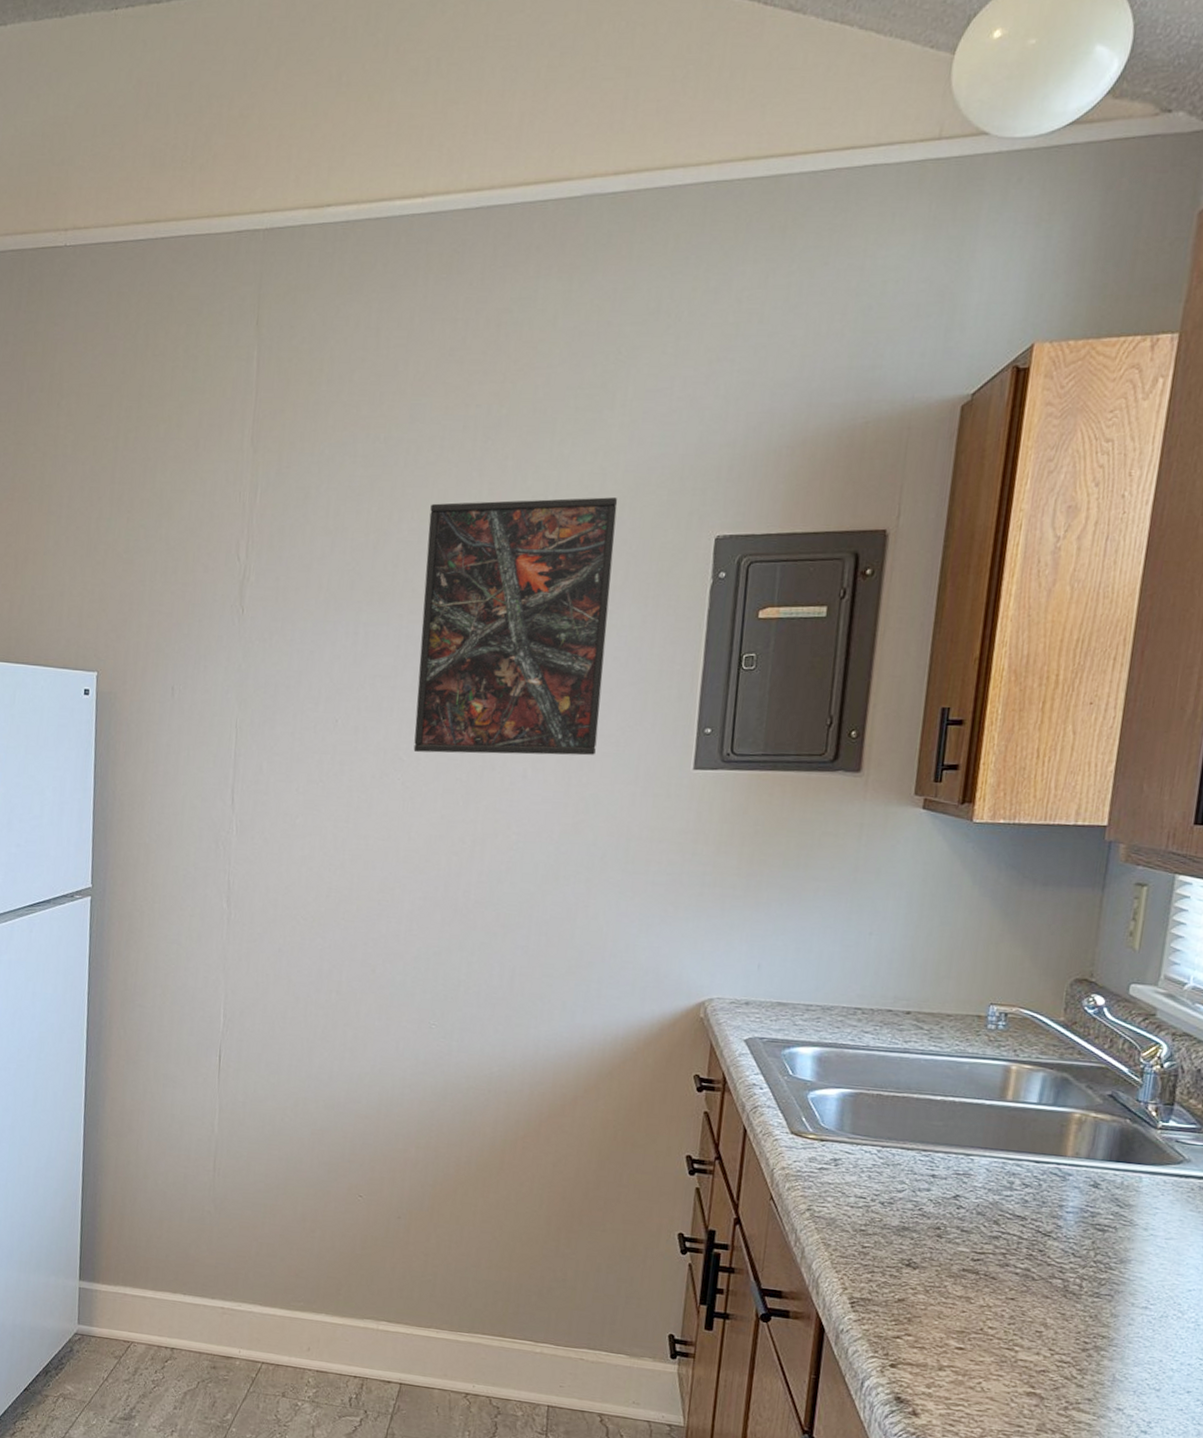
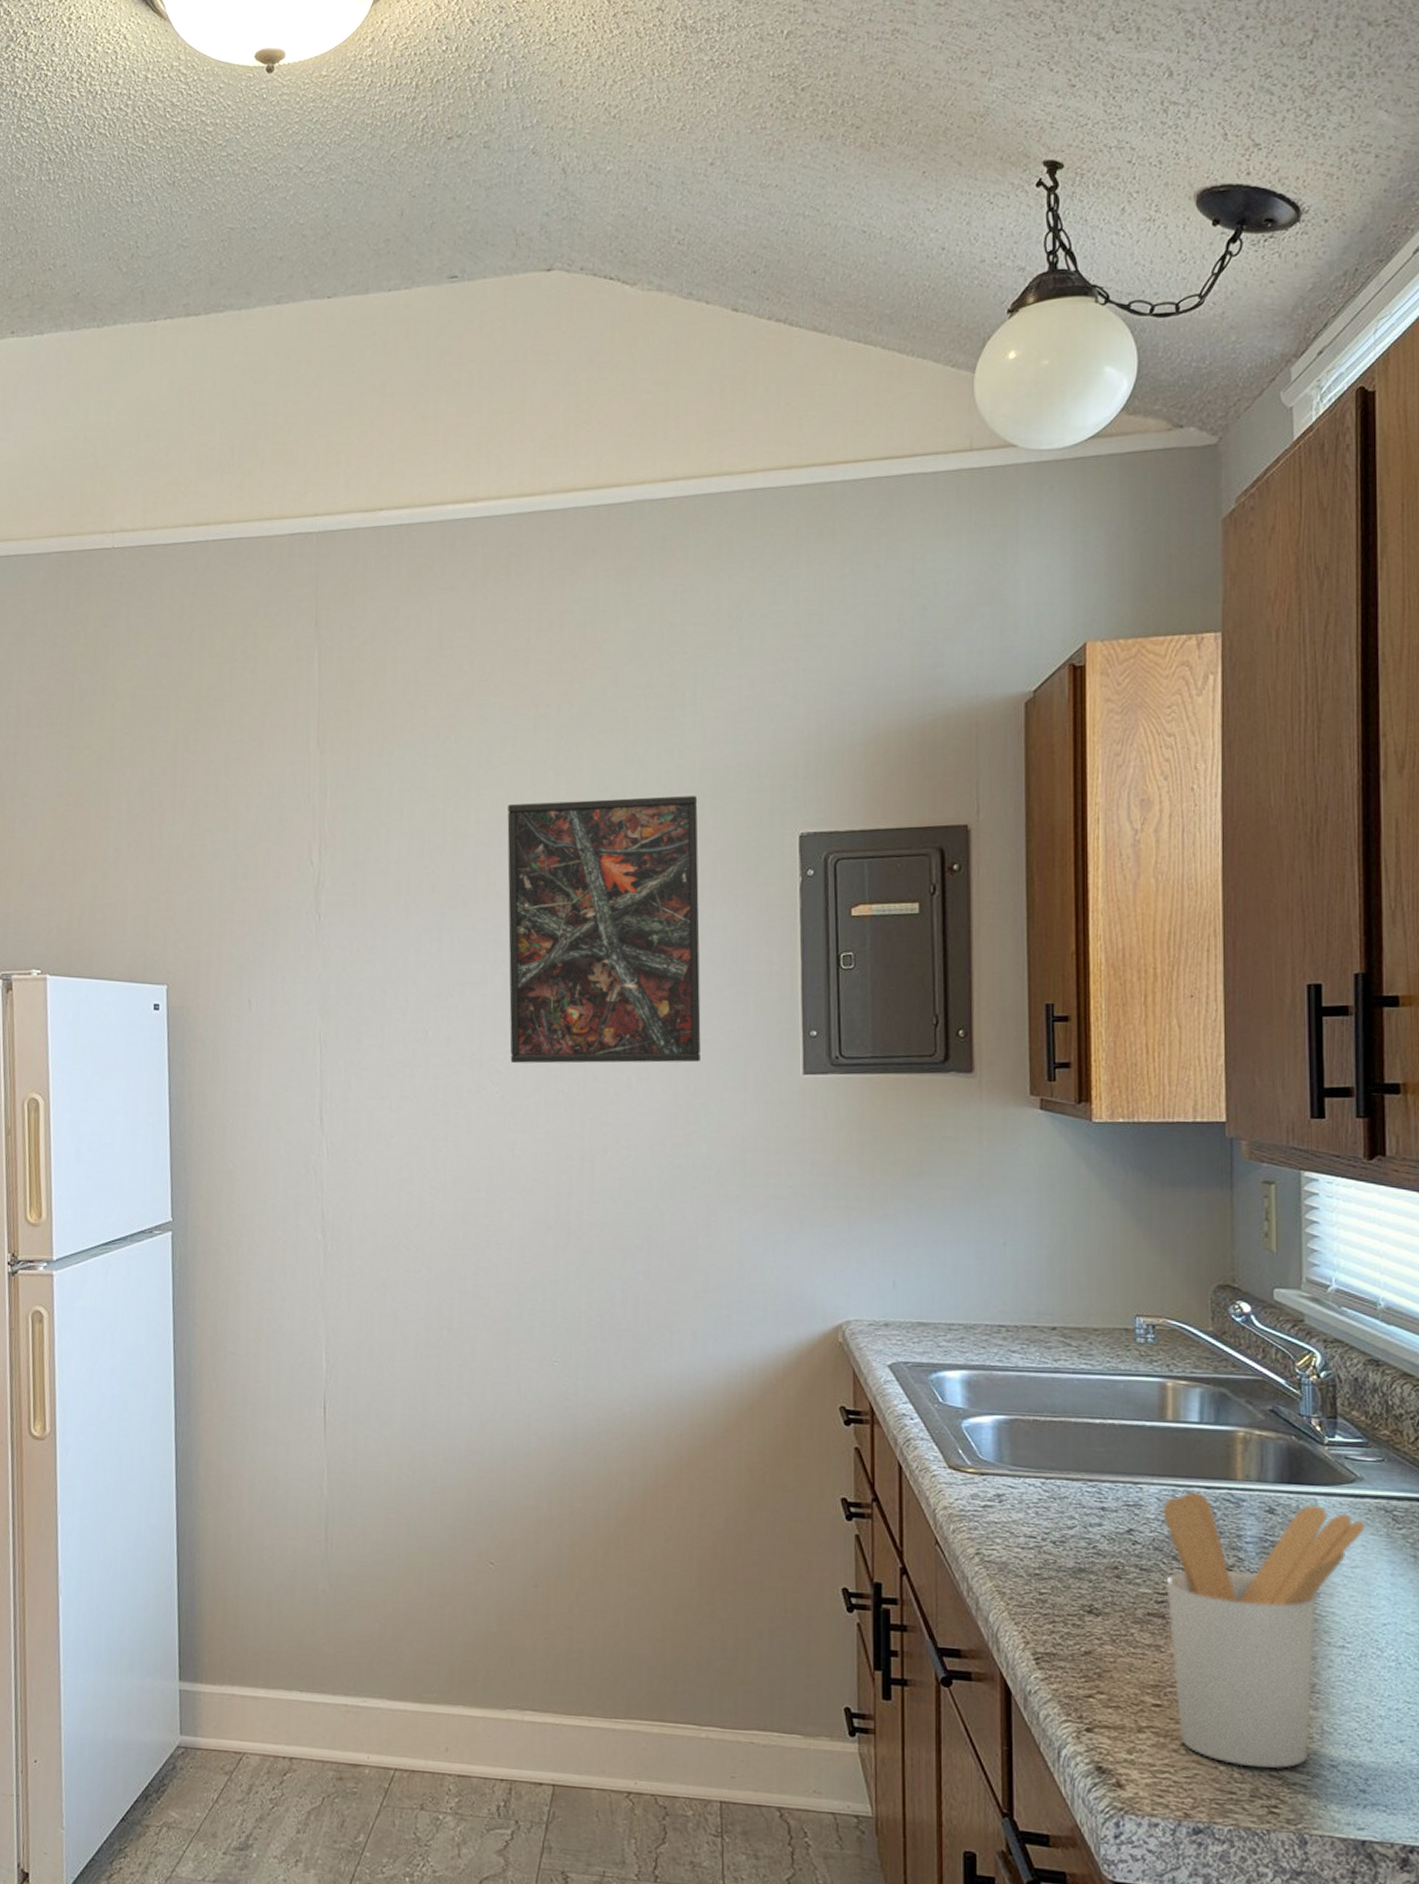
utensil holder: none [977,1164,1186,1408] -> present [1162,1491,1366,1769]

